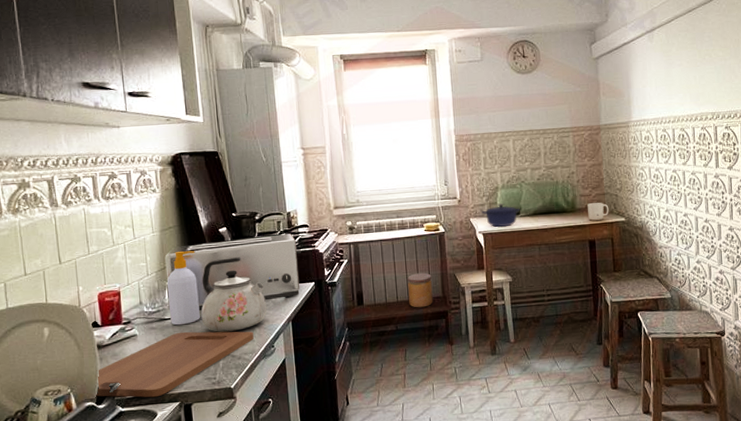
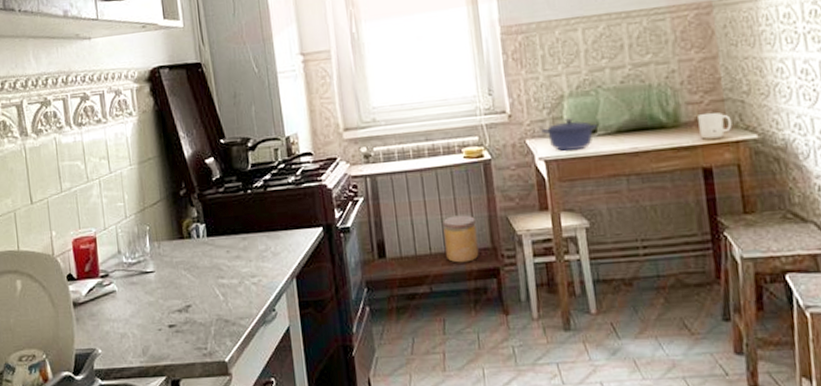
cutting board: present [96,331,254,398] -> none [73,288,251,370]
toaster: present [165,233,301,311] -> none [144,164,305,263]
soap bottle: present [167,251,200,326] -> none [147,187,187,281]
kettle: present [201,257,267,333] -> none [187,195,266,291]

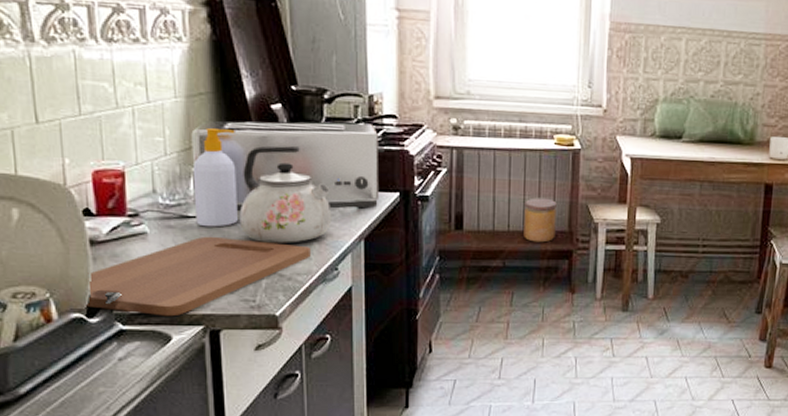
cutting board: none [73,288,251,370] -> present [86,236,311,317]
toaster: none [144,164,305,263] -> present [191,120,384,212]
soap bottle: none [147,187,187,281] -> present [192,128,238,227]
kettle: none [187,195,266,291] -> present [239,145,332,244]
cooking pot: present [541,118,597,152] -> none [632,121,683,153]

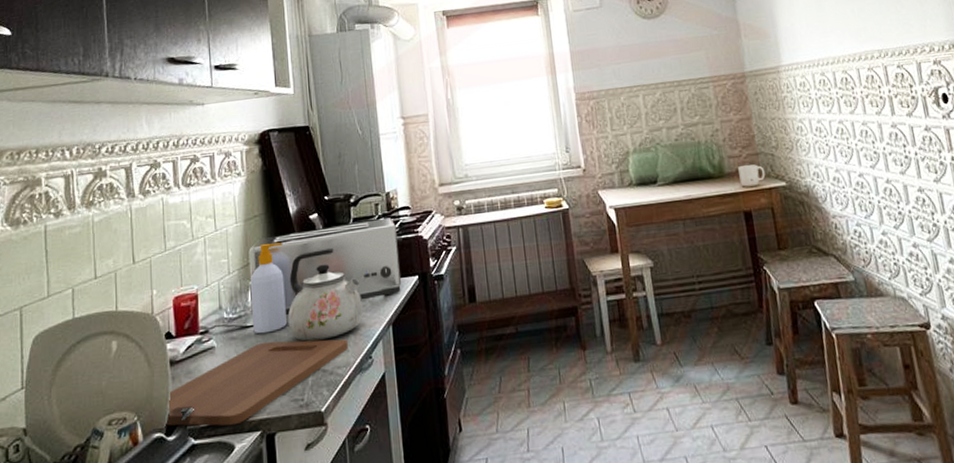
jar: present [524,197,557,243] -> none [527,259,559,304]

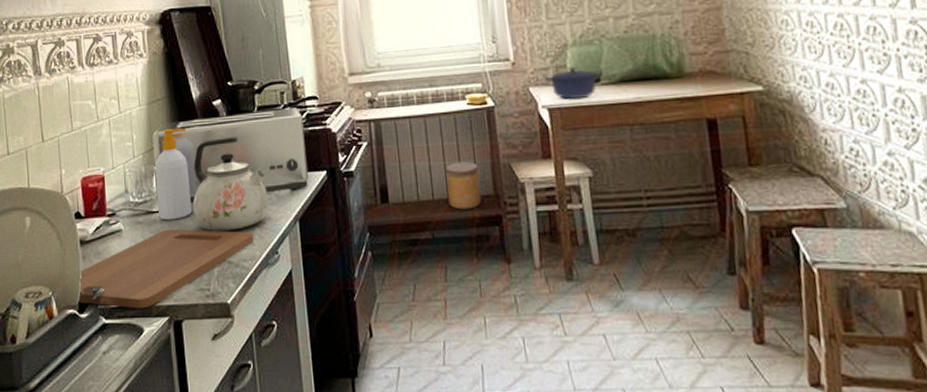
jar: none [527,259,559,304] -> present [445,161,482,210]
cooking pot: none [611,171,657,200] -> present [544,66,601,100]
mug: present [738,164,766,188] -> none [702,63,737,91]

